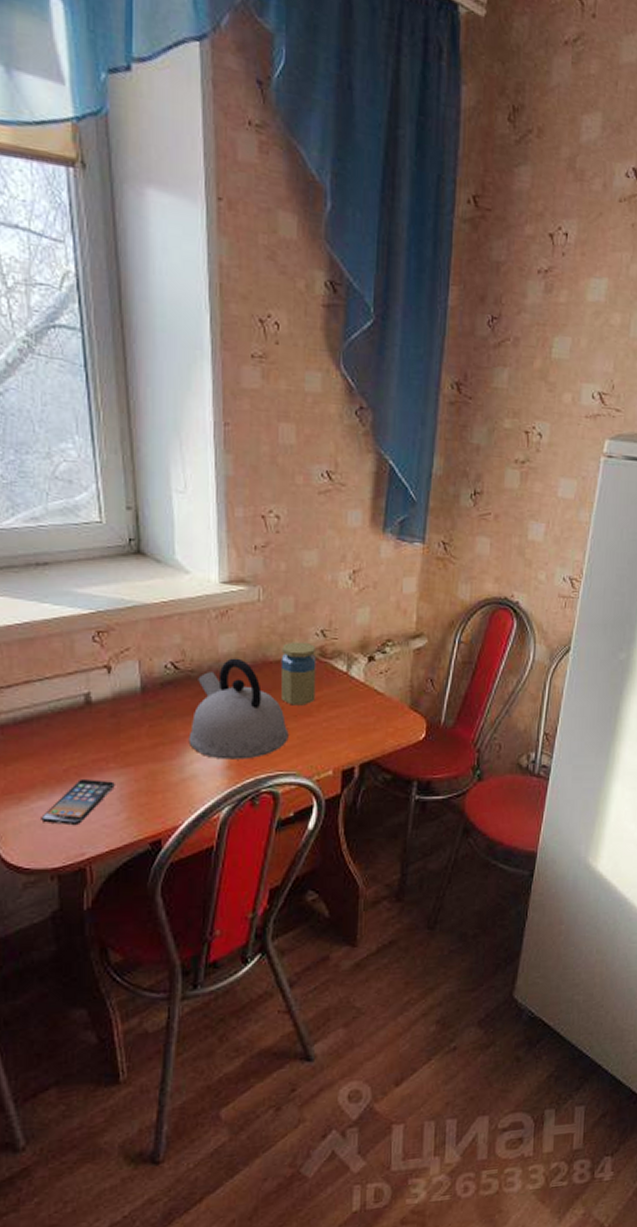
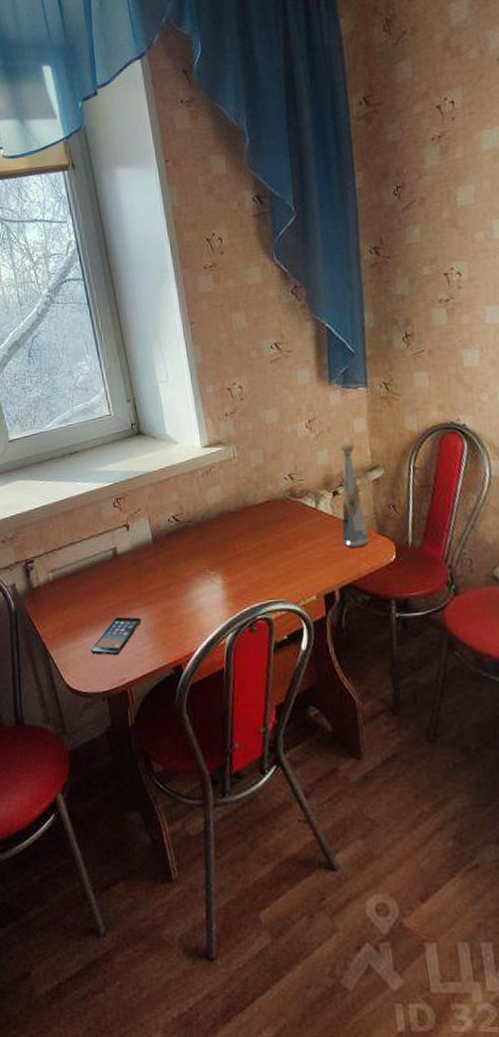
kettle: present [188,658,289,759] -> none [193,506,274,593]
jar: present [280,641,317,706] -> none [258,486,292,542]
bottle: none [371,605,401,722] -> present [339,444,369,548]

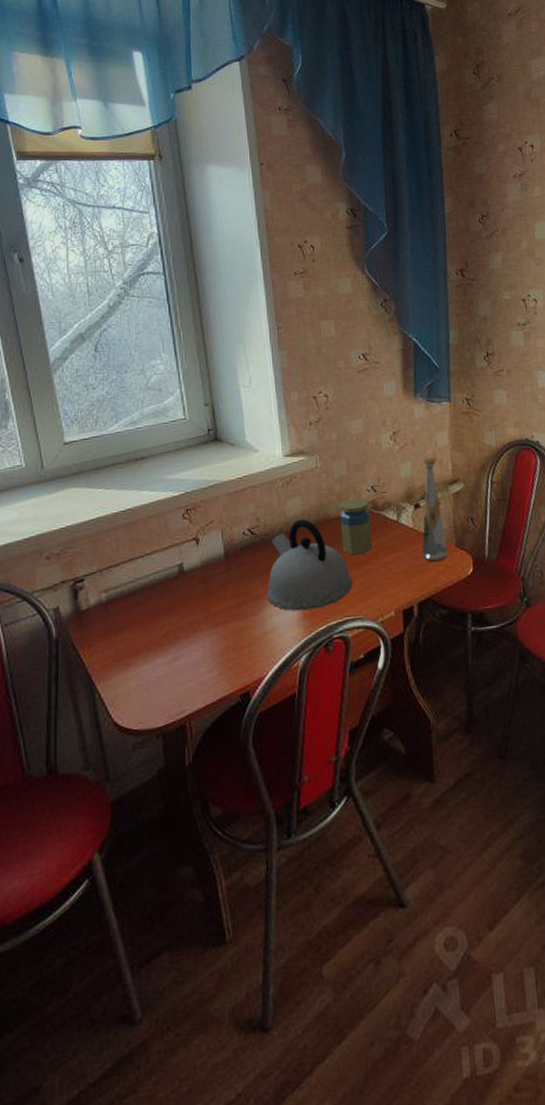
smartphone: present [91,617,142,656] -> none [146,640,207,686]
kettle: none [193,506,274,593] -> present [267,519,353,611]
jar: none [258,486,292,542] -> present [339,498,373,556]

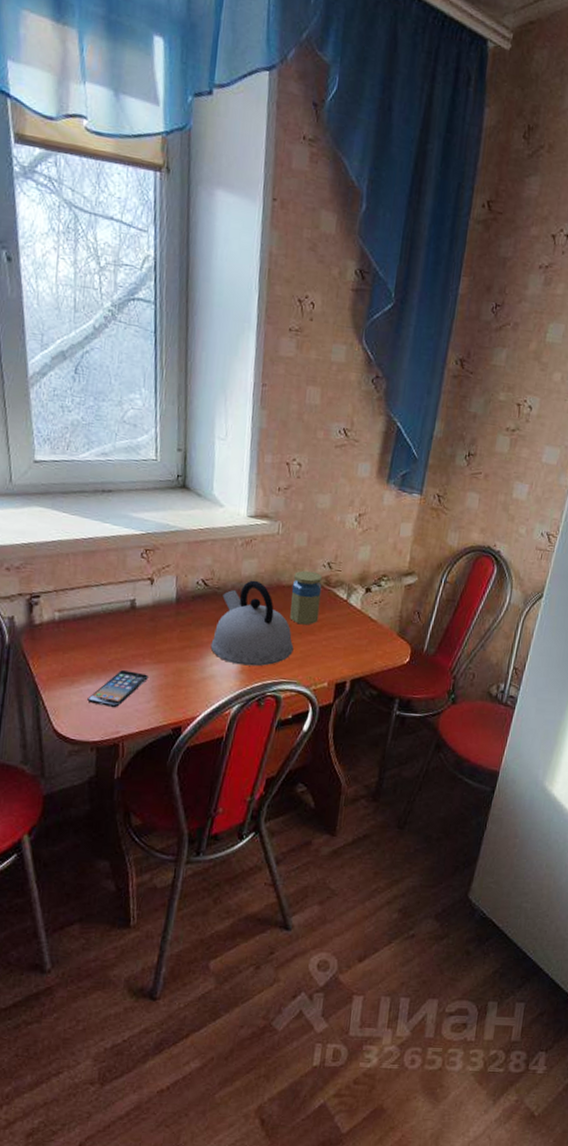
smartphone: none [146,640,207,686] -> present [87,670,148,708]
bottle: present [422,457,448,562] -> none [364,545,396,646]

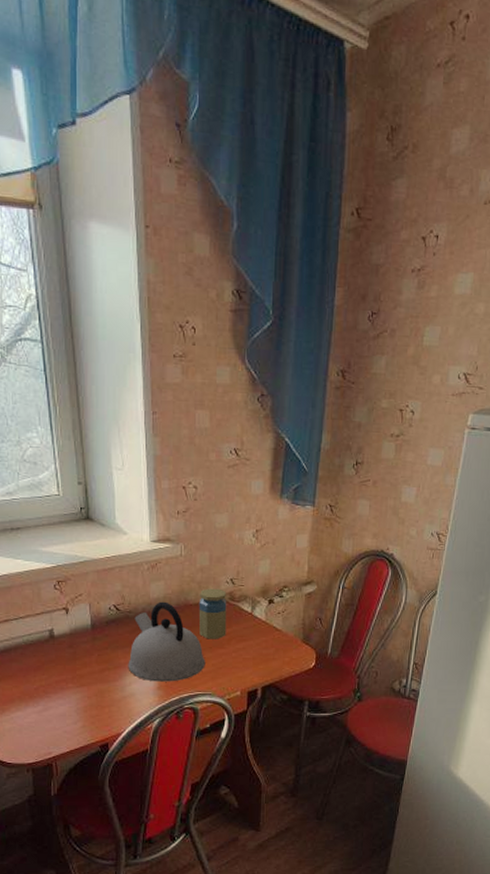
smartphone: present [87,670,148,708] -> none [19,696,73,731]

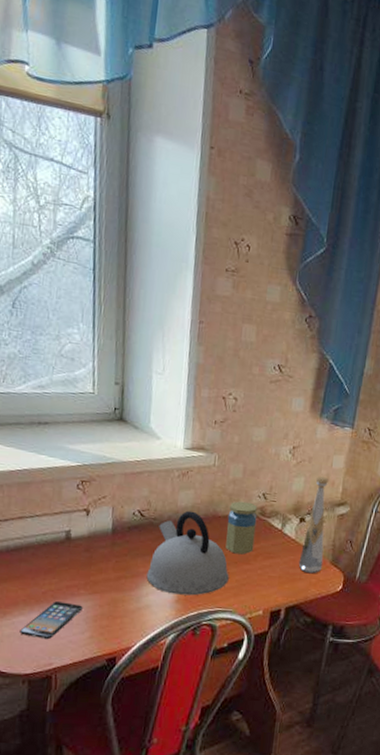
smartphone: none [19,696,73,731] -> present [20,601,83,640]
bottle: none [271,557,295,653] -> present [298,476,328,574]

